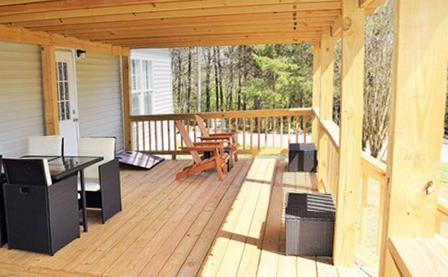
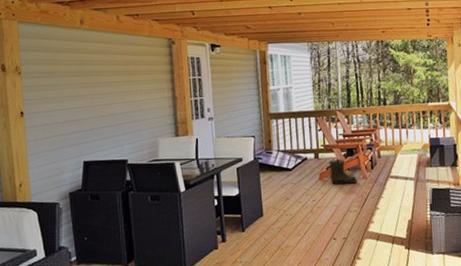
boots: none [185,162,214,185] -> present [328,160,358,185]

